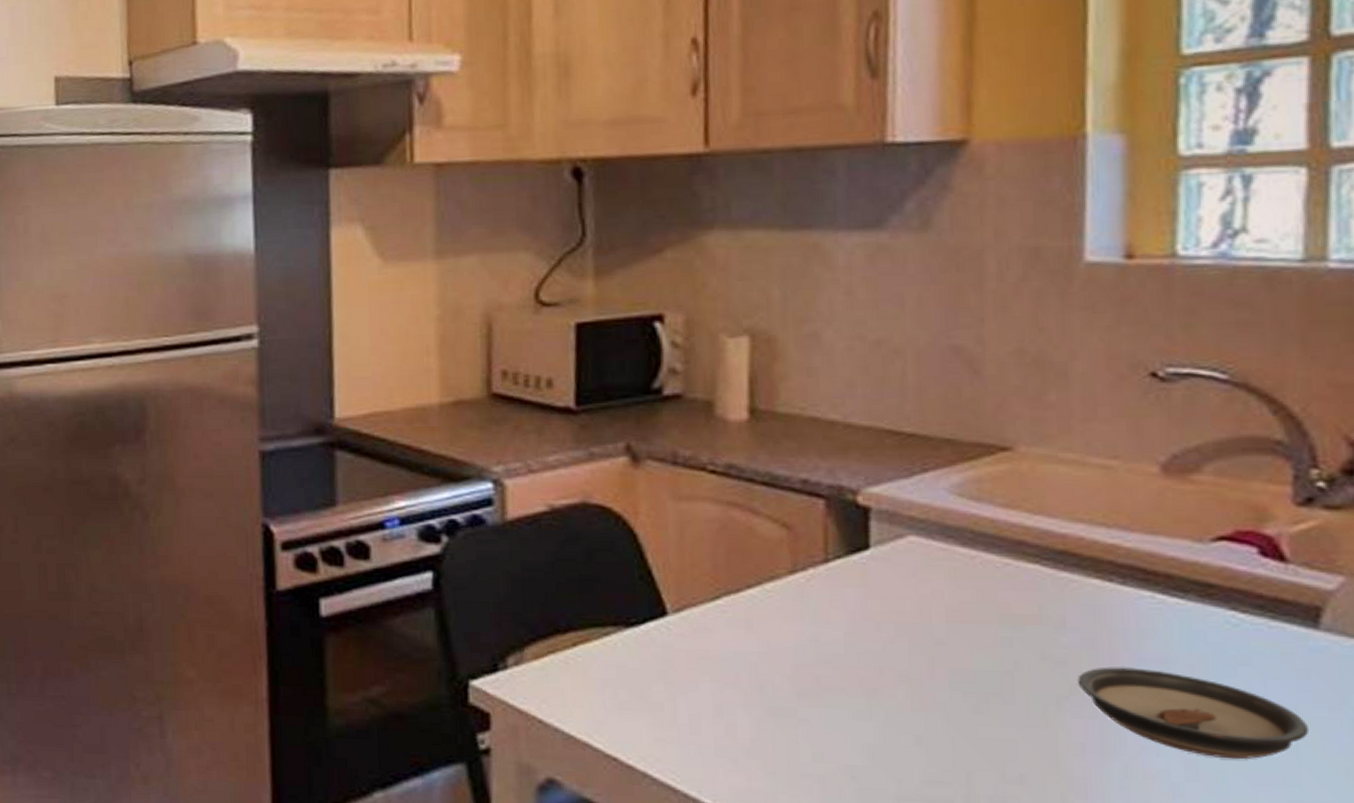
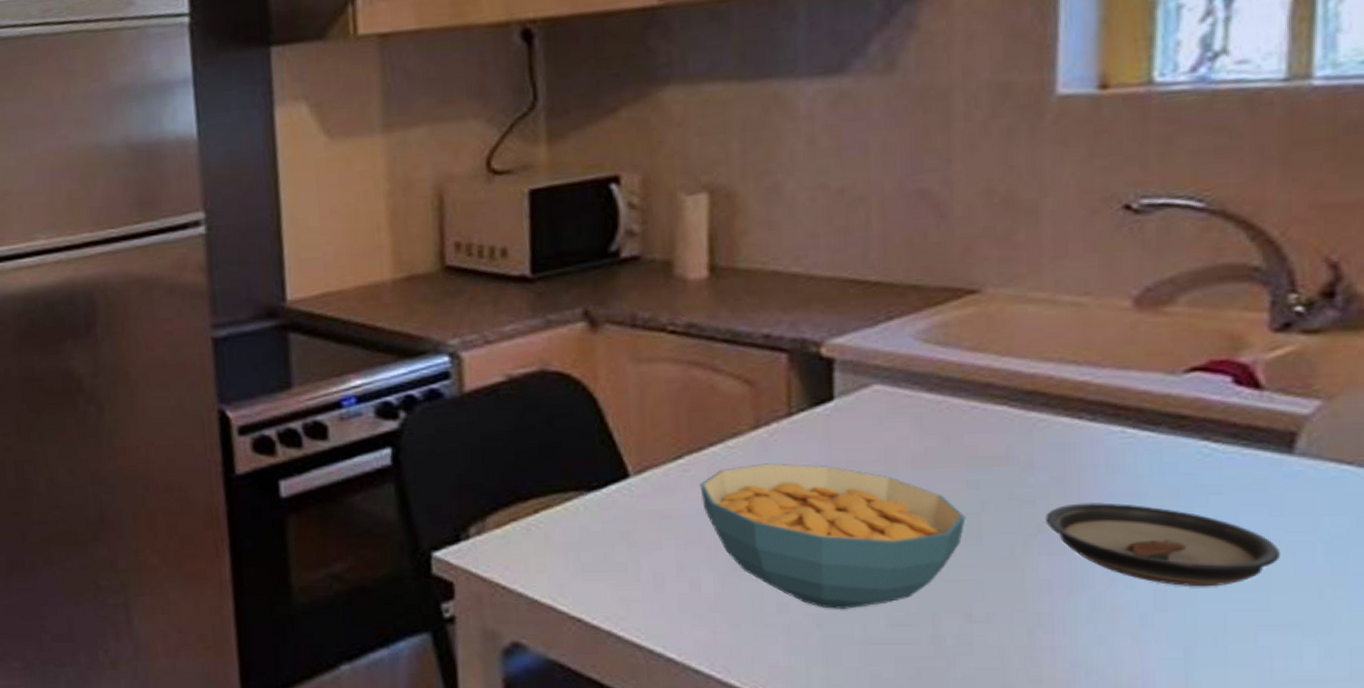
cereal bowl: none [737,609,999,762] -> present [700,463,966,609]

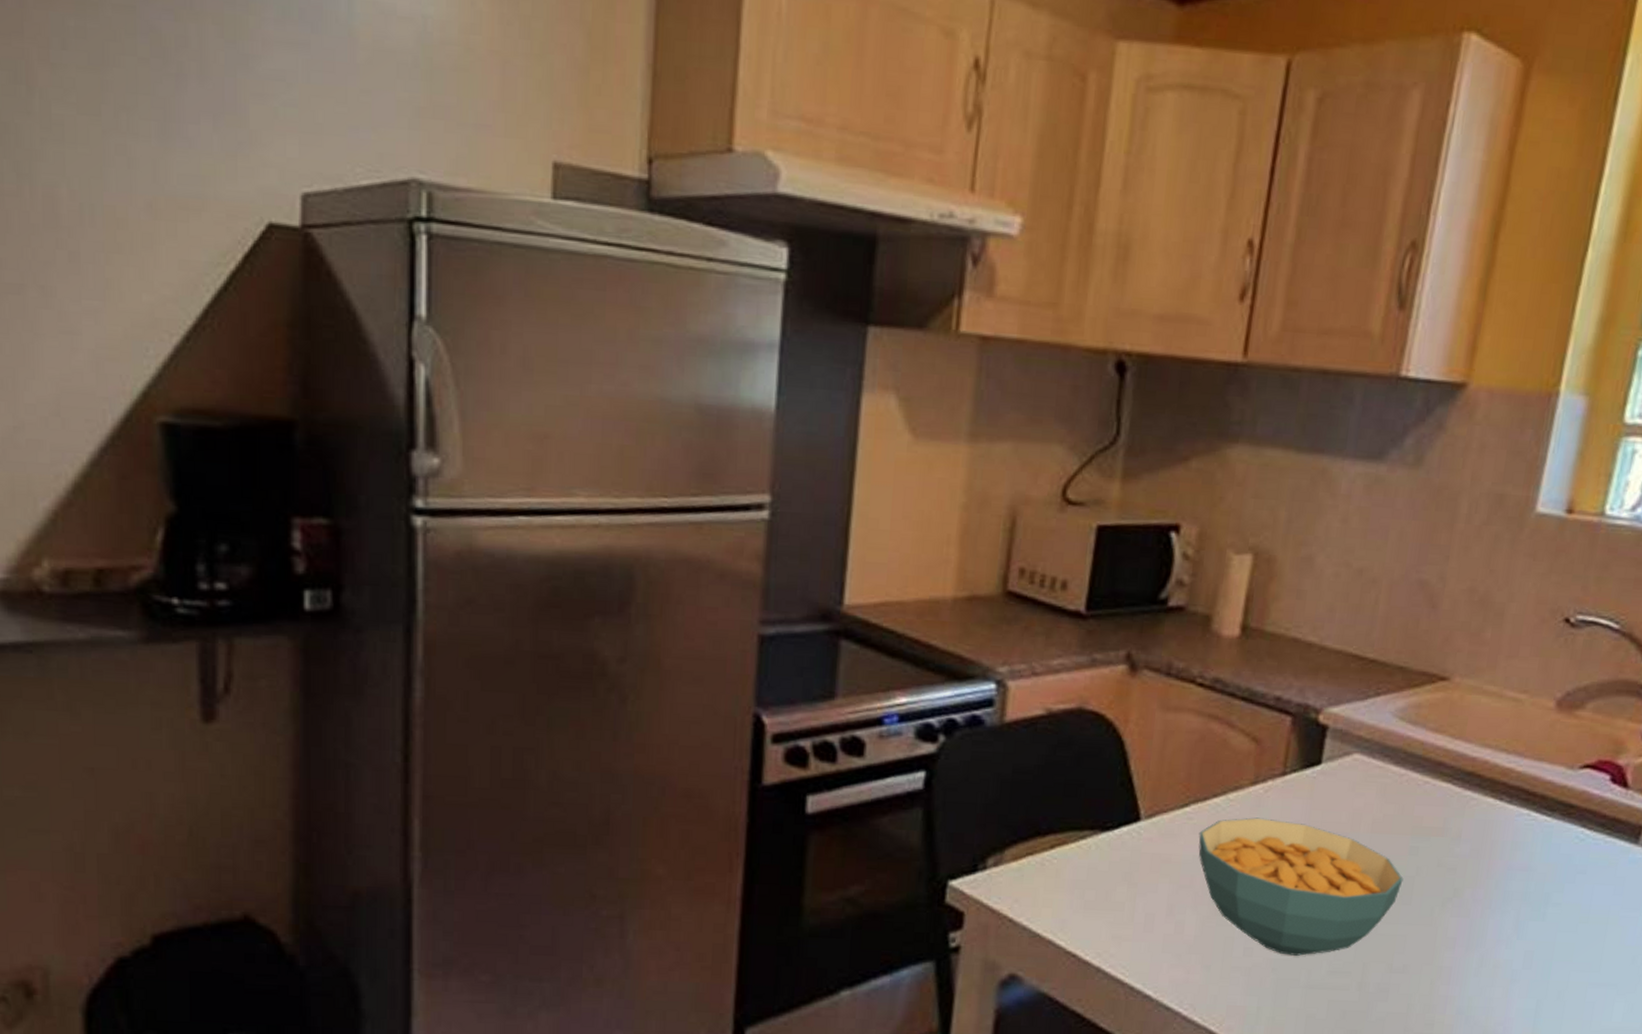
saucer: present [1045,502,1281,587] -> none [1460,873,1615,951]

